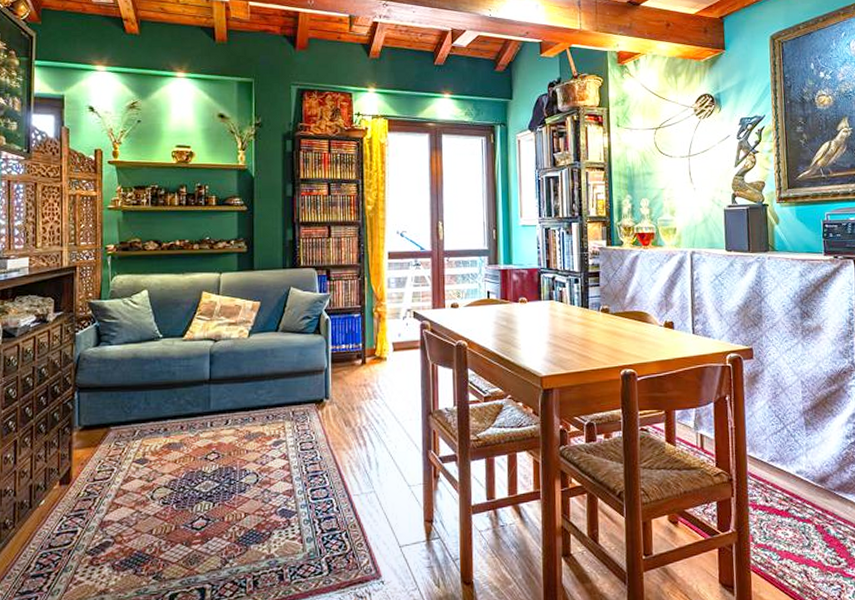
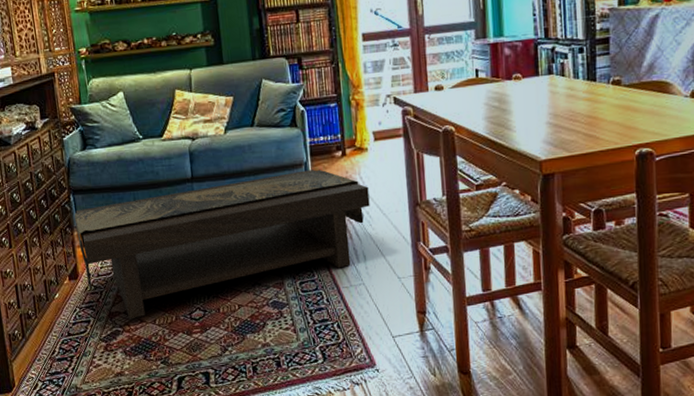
coffee table: none [75,376,386,529] -> present [74,169,370,320]

